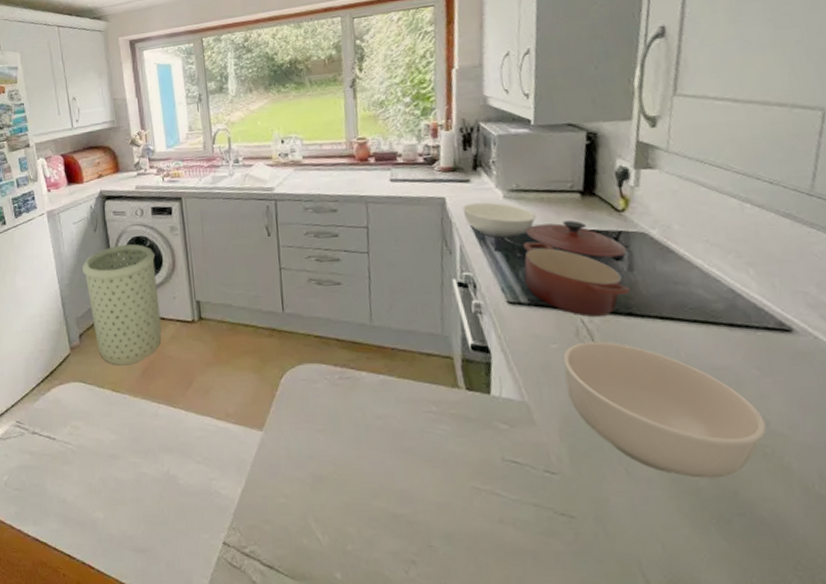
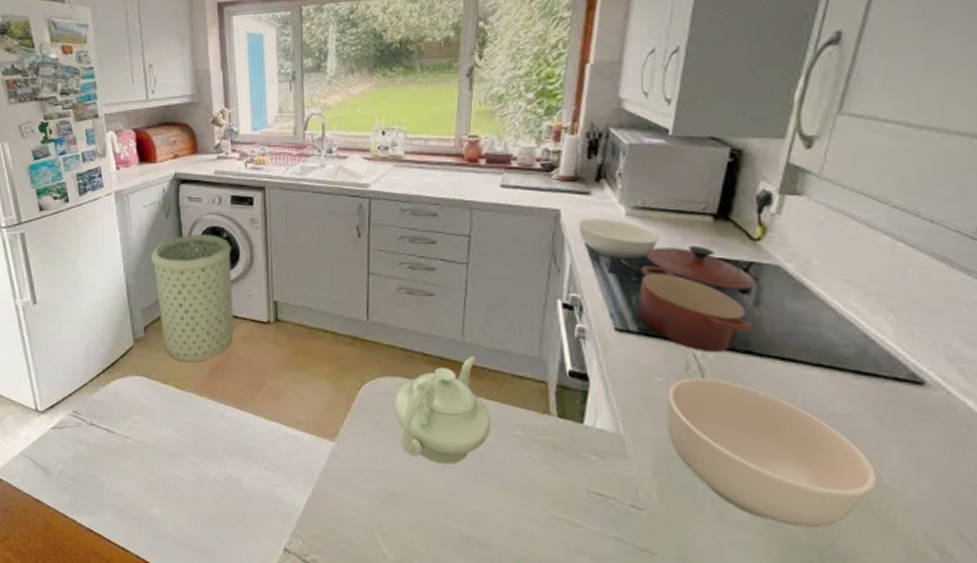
teapot: none [313,337,406,445] -> present [393,355,491,465]

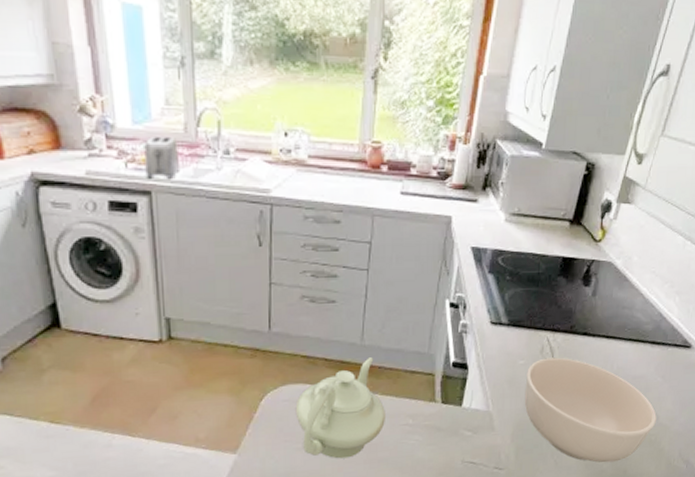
laundry basket: present [150,235,234,363] -> none [3,247,119,394]
toaster: none [261,139,290,176] -> present [144,135,181,179]
bowl: present [578,218,661,261] -> none [466,224,530,262]
saucepan: present [637,246,756,352] -> none [509,248,595,336]

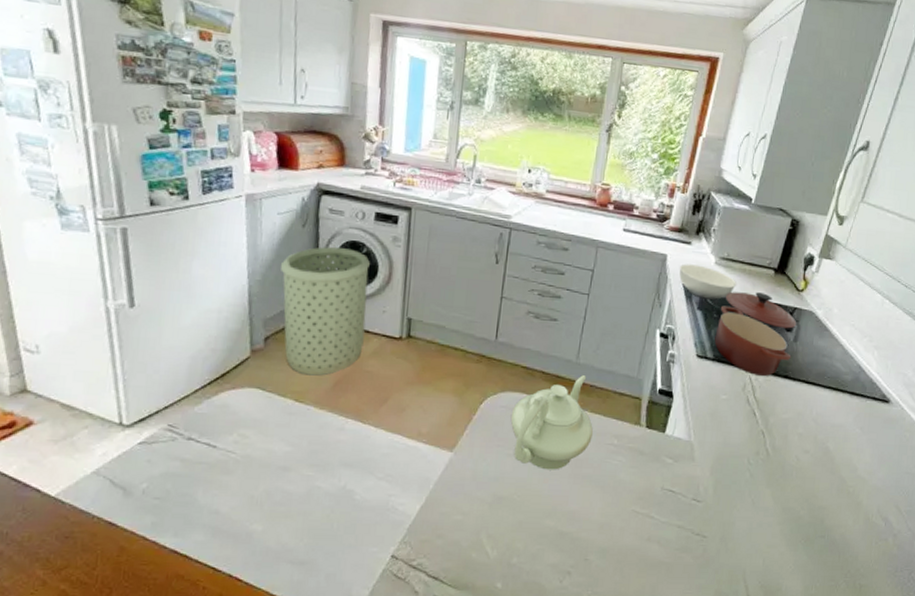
laundry basket: none [3,247,119,394] -> present [280,247,371,376]
toaster: present [144,135,181,179] -> none [409,162,439,199]
bowl: none [466,224,530,262] -> present [679,263,737,301]
saucepan: none [509,248,595,336] -> present [714,291,797,376]
bowl: present [524,357,657,463] -> none [725,395,855,510]

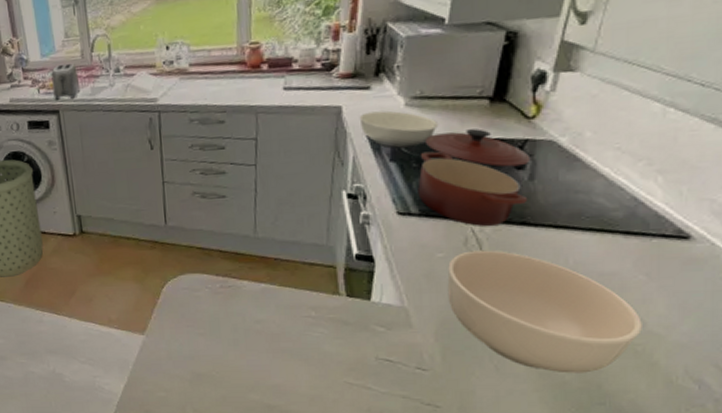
toaster: none [409,162,439,199] -> present [51,62,81,100]
teapot: present [510,374,593,470] -> none [194,248,286,346]
bowl: none [725,395,855,510] -> present [447,249,642,374]

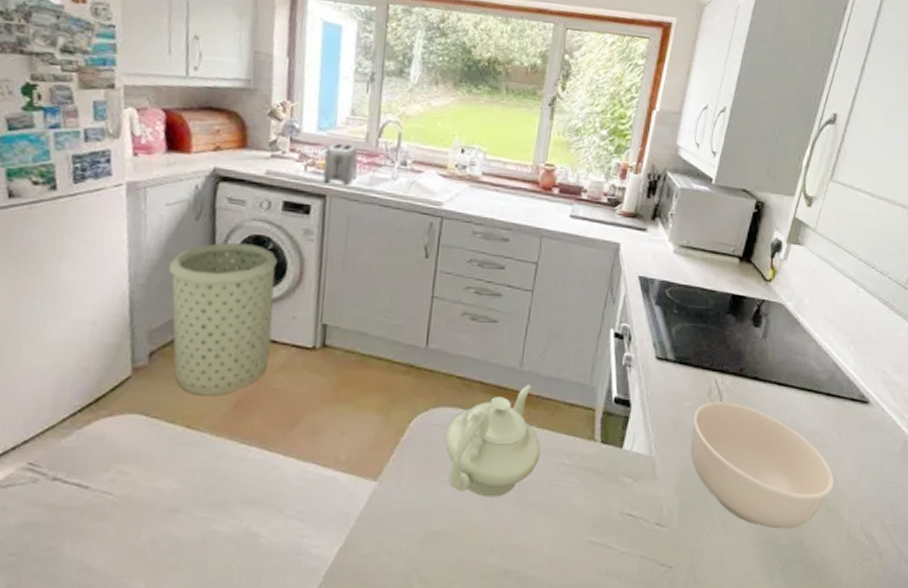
teapot: none [194,248,286,346] -> present [444,383,540,497]
bowl: present [359,110,439,149] -> none [634,253,699,294]
saucepan: present [418,129,531,226] -> none [675,283,766,378]

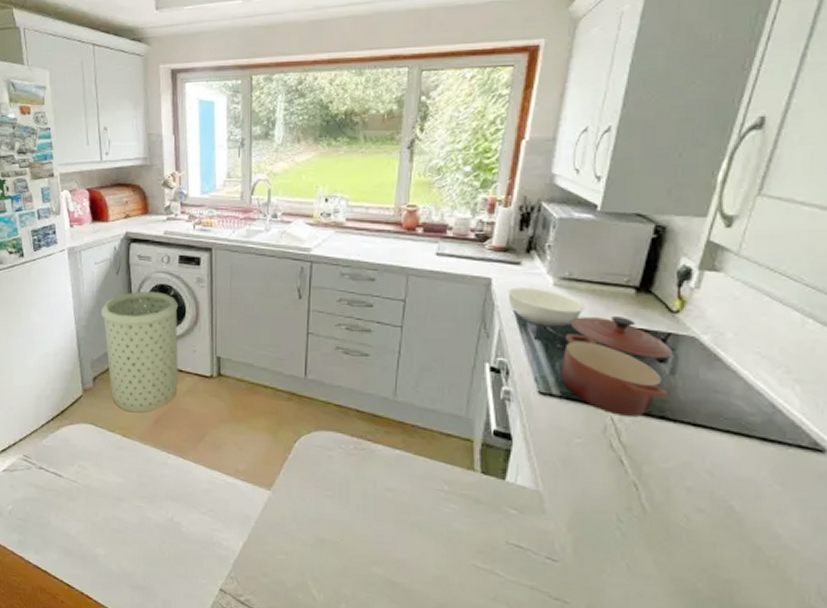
toaster: present [323,142,358,184] -> none [208,203,236,238]
teapot: present [444,383,540,497] -> none [327,413,418,515]
bowl: none [634,253,699,294] -> present [508,287,585,328]
saucepan: none [675,283,766,378] -> present [560,316,673,416]
bowl: present [690,401,834,529] -> none [583,439,776,583]

